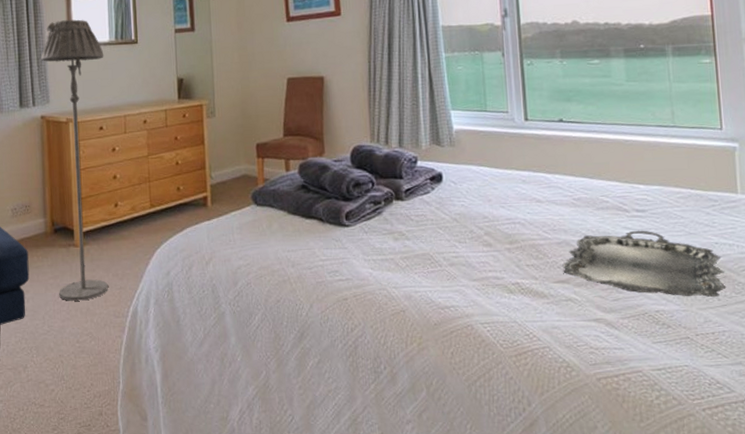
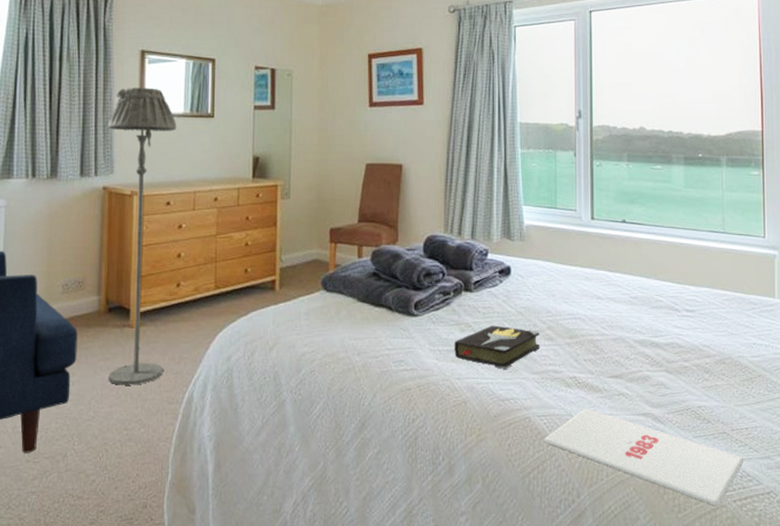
hardback book: none [388,233,479,277] -> present [454,325,540,369]
magazine: none [489,314,712,415] -> present [544,408,744,506]
serving tray: present [562,230,725,297] -> none [617,329,760,394]

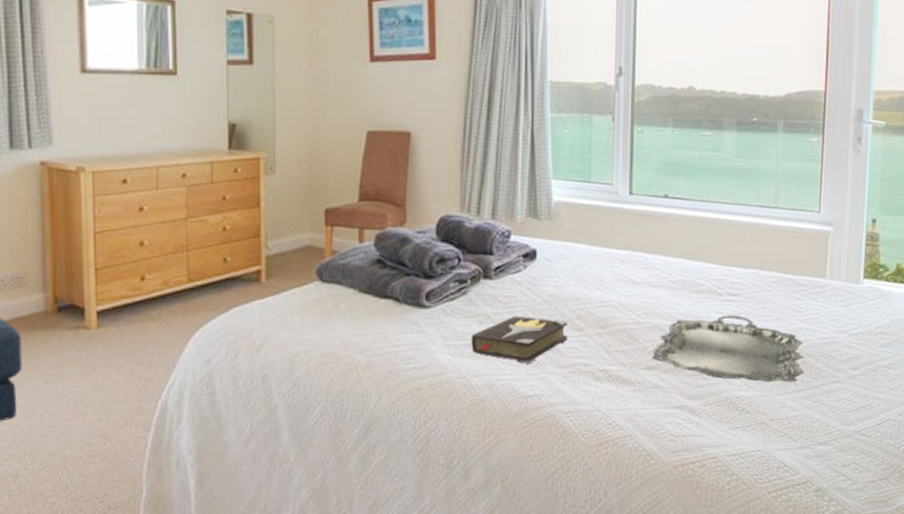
floor lamp: present [107,87,177,385] -> none [40,36,131,396]
magazine: present [544,408,744,506] -> none [570,402,782,499]
serving tray: none [617,329,760,394] -> present [652,314,804,382]

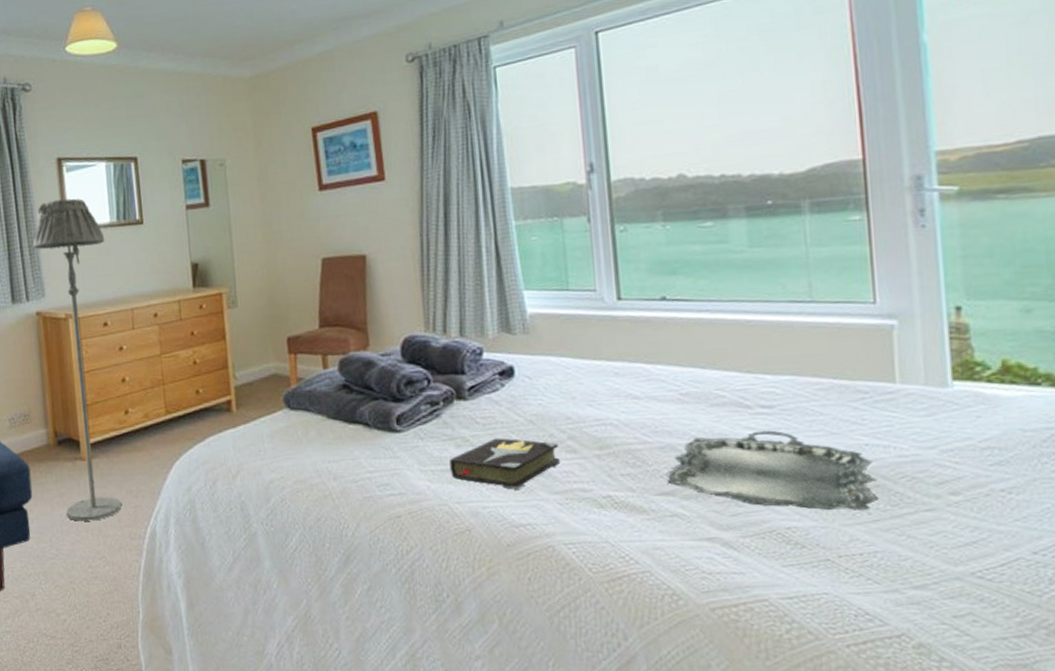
floor lamp: none [40,36,131,396] -> present [32,198,122,522]

